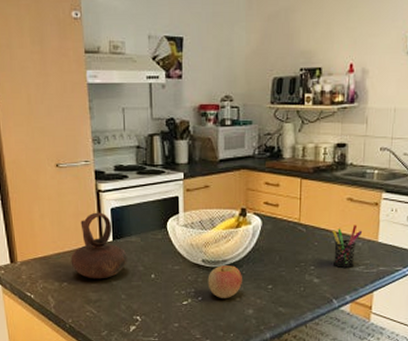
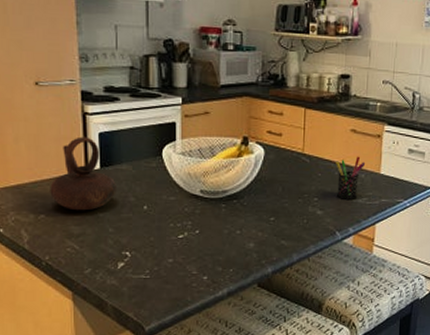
apple: present [207,265,242,298] -> none [206,196,243,231]

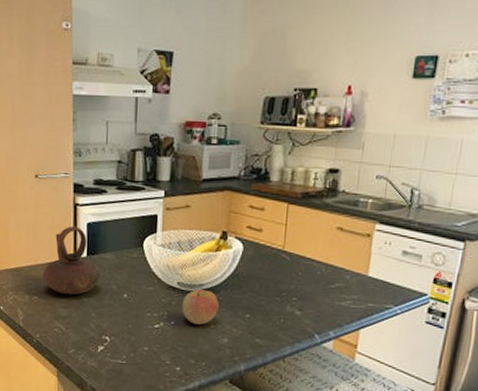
apple: none [206,196,243,231] -> present [182,289,219,325]
pen holder: present [336,156,366,199] -> none [318,256,352,302]

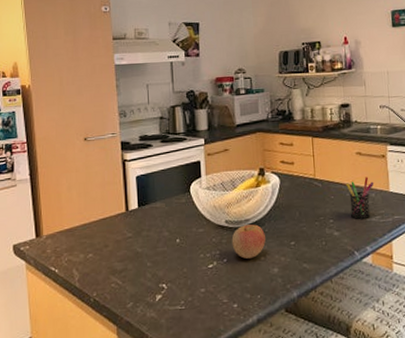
teapot: present [43,226,100,295] -> none [96,181,152,248]
pen holder: none [318,256,352,302] -> present [346,177,374,219]

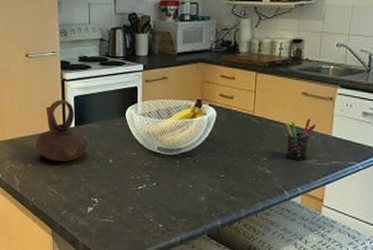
teapot: none [96,181,152,248] -> present [36,99,87,162]
apple: present [231,224,266,259] -> none [162,153,196,185]

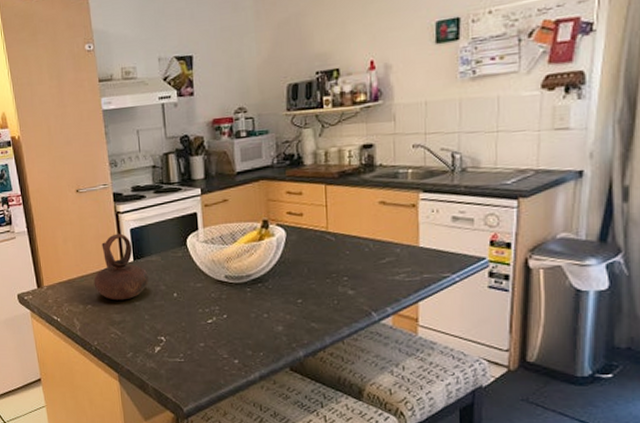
pen holder: present [285,118,316,160] -> none [365,229,400,277]

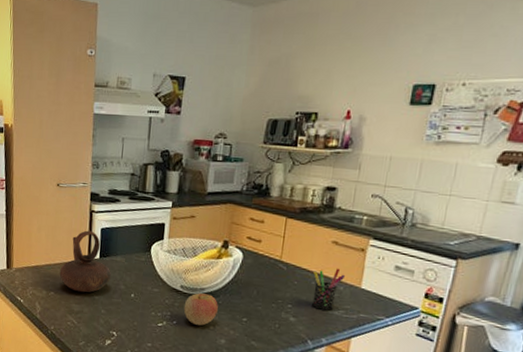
apple: none [232,280,269,315] -> present [183,293,218,326]
pen holder: none [365,229,400,277] -> present [312,268,346,311]

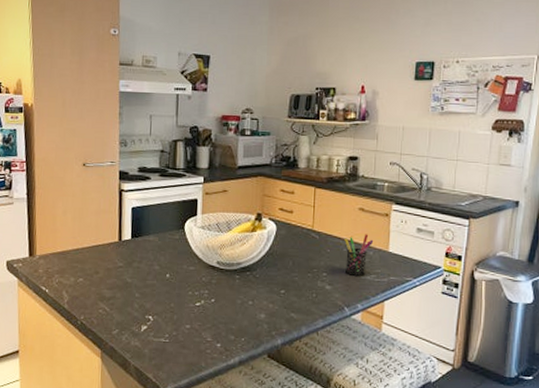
teapot: present [59,230,111,293] -> none [88,210,144,277]
apple: present [183,293,218,326] -> none [221,268,256,301]

